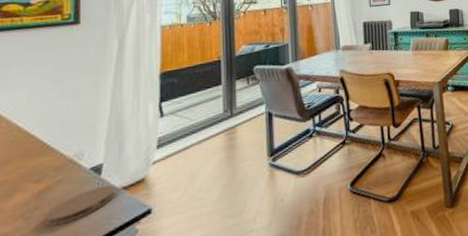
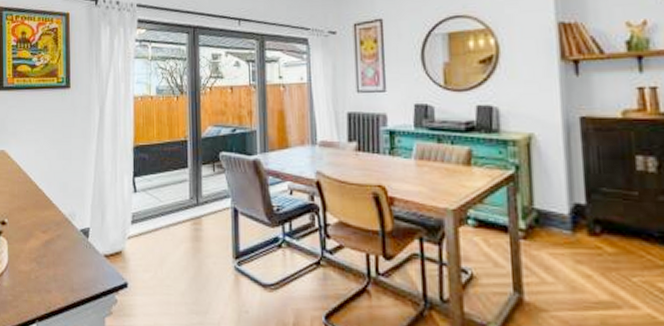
coaster: present [44,185,114,228] -> none [50,249,98,276]

